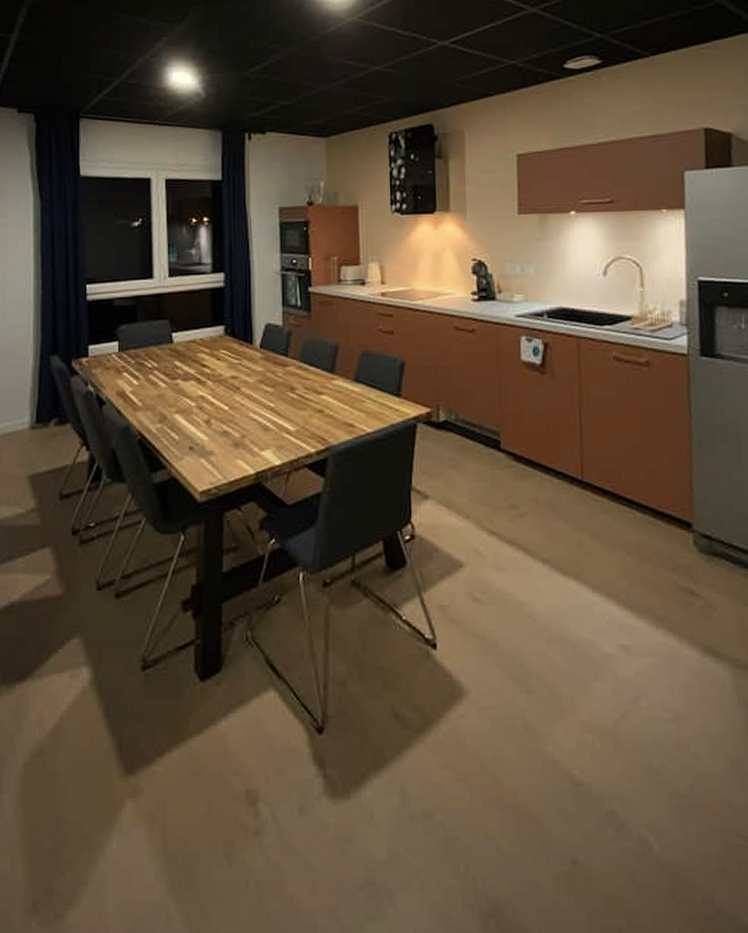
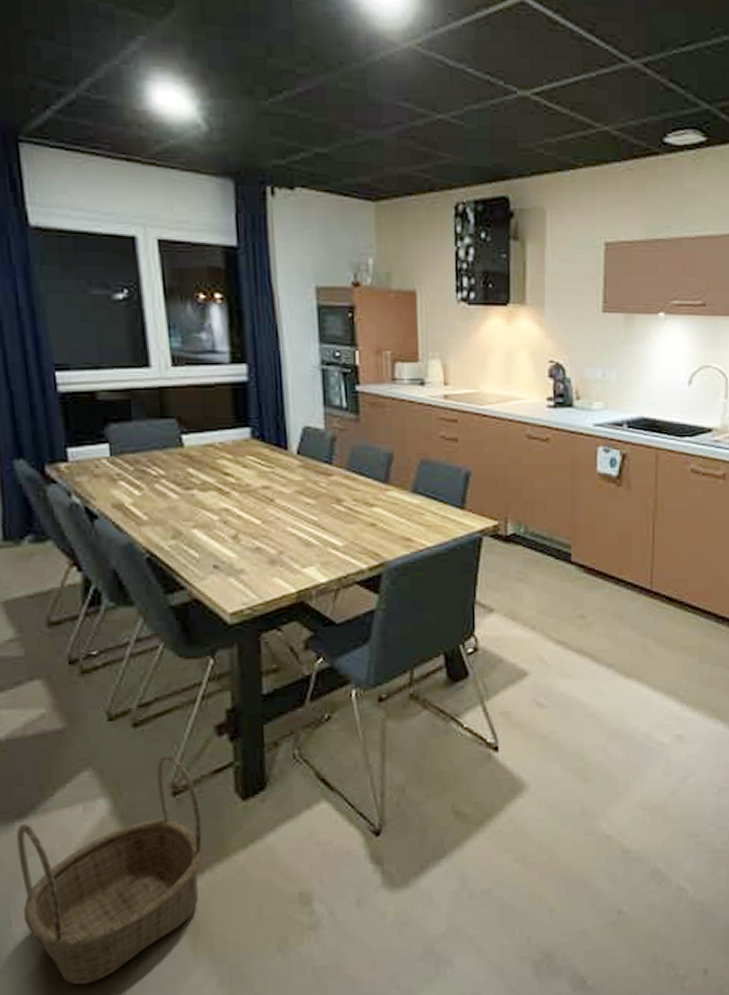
basket: none [12,626,164,867] -> present [16,754,204,985]

